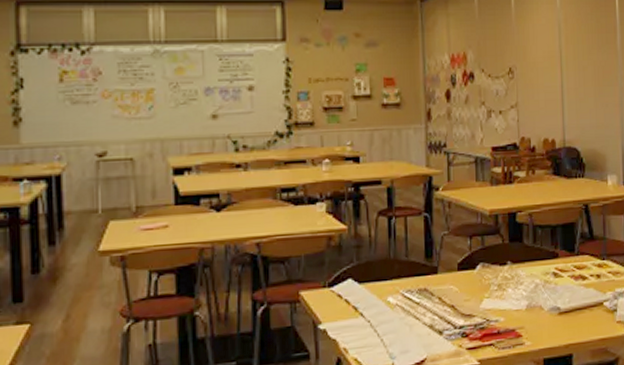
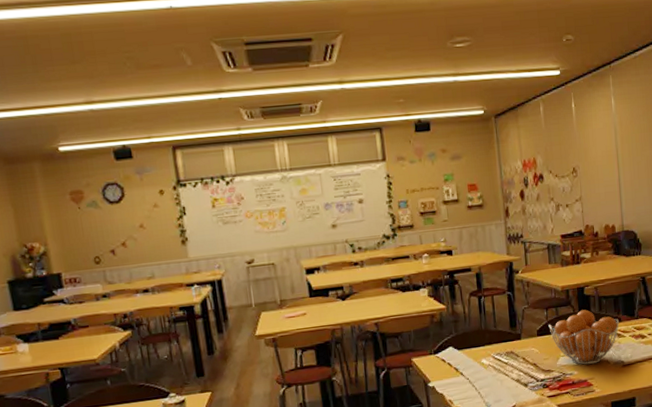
fruit basket: none [472,240,556,310] -> present [548,309,619,365]

